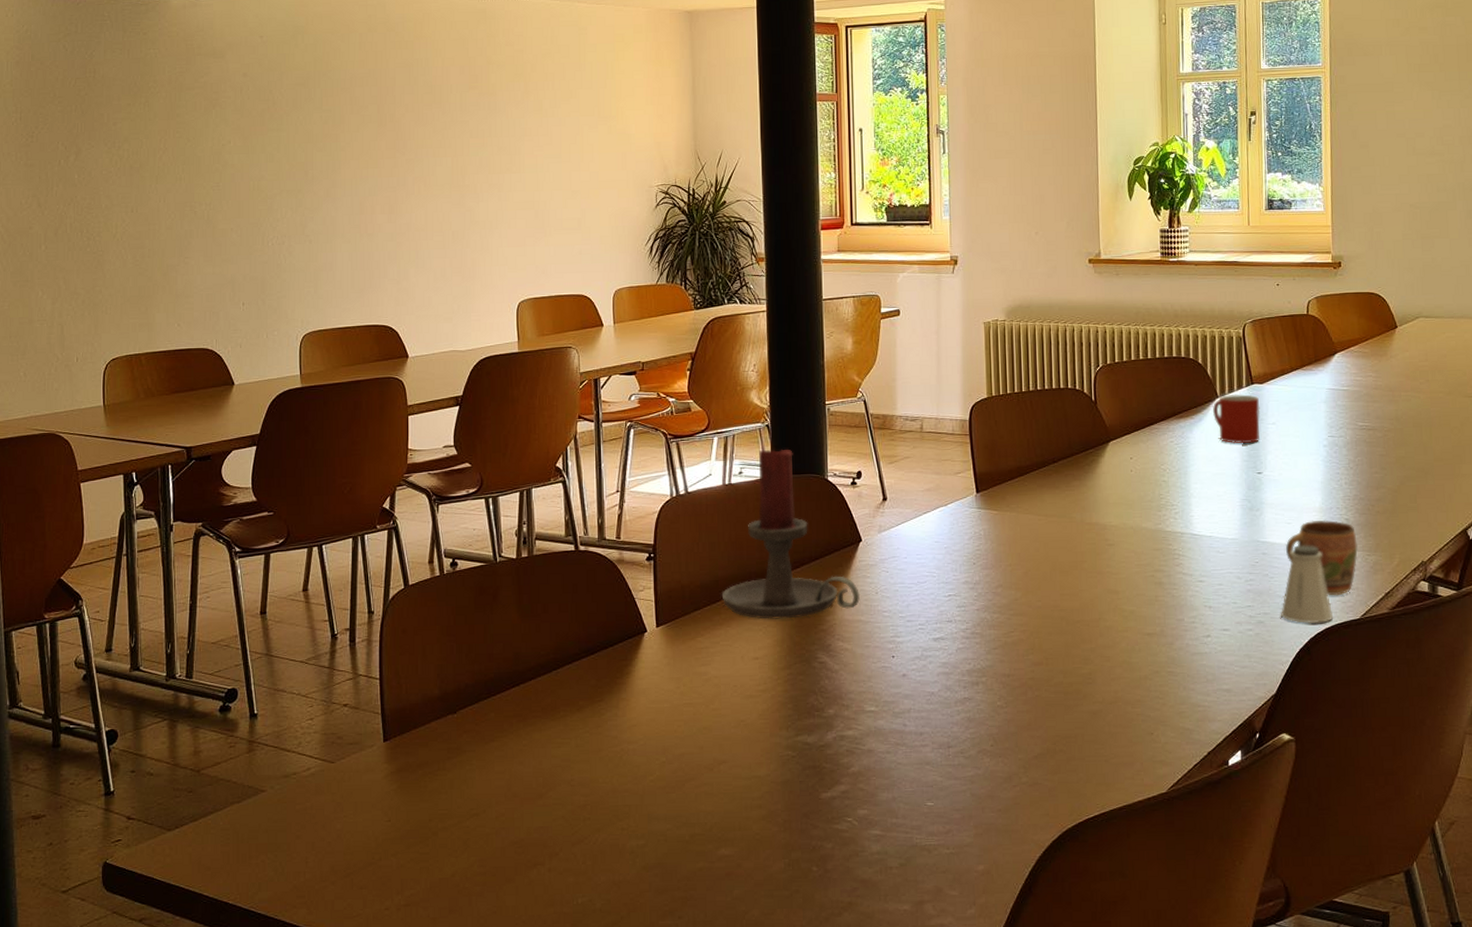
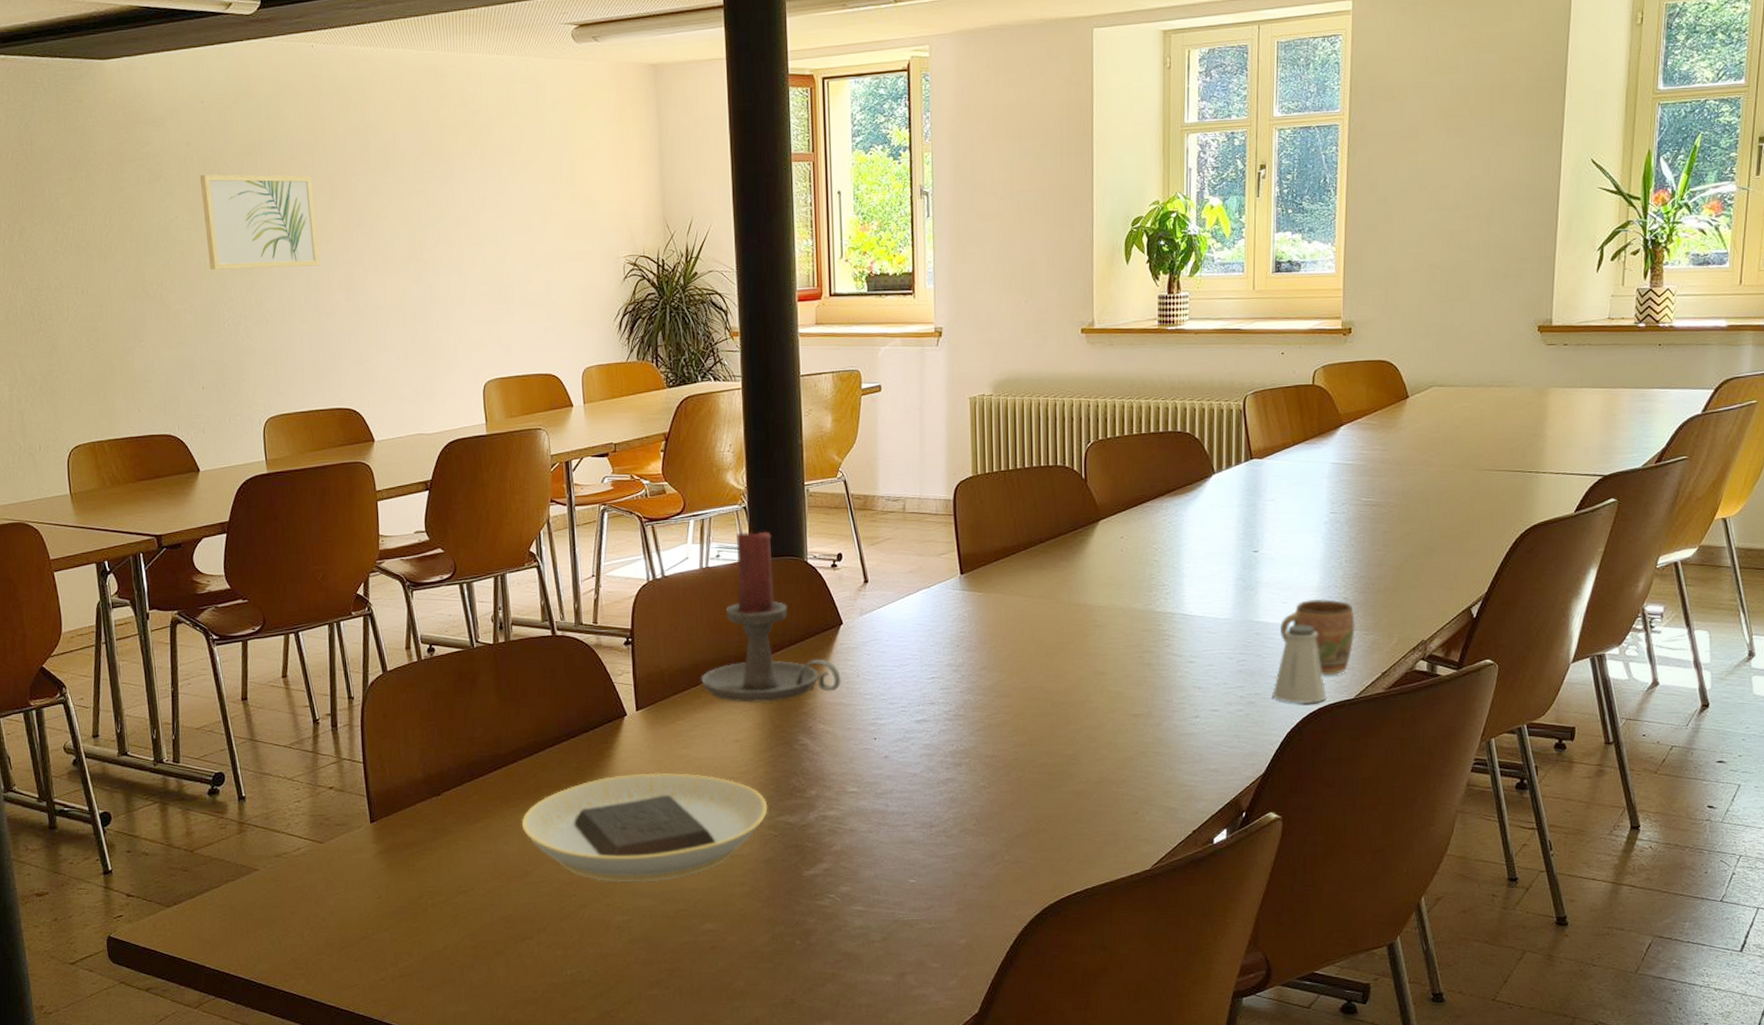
wall art: none [254,103,365,192] -> present [199,174,320,270]
plate: none [537,690,786,806] -> present [521,772,768,883]
mug: present [1213,394,1260,443] -> none [1209,470,1259,521]

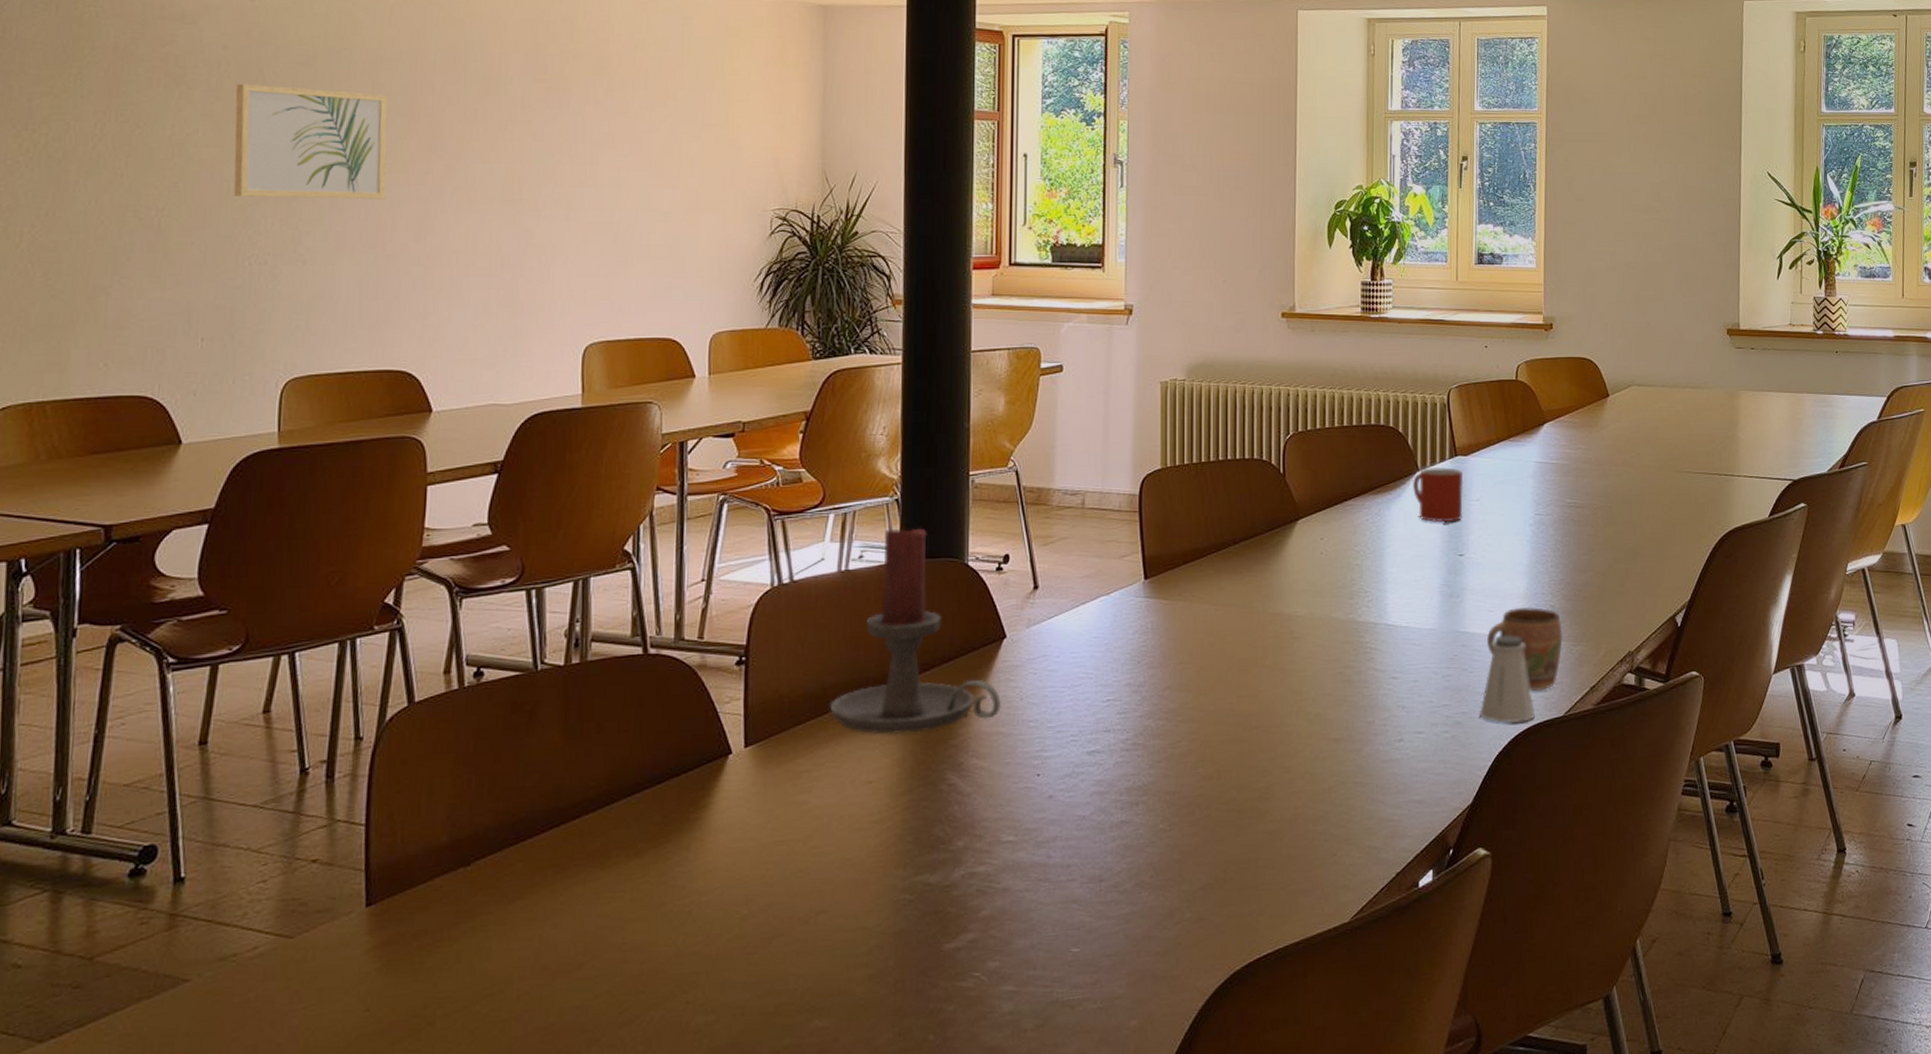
plate: present [521,772,768,883] -> none [579,825,903,972]
mug: none [1209,470,1259,521] -> present [1413,467,1464,522]

